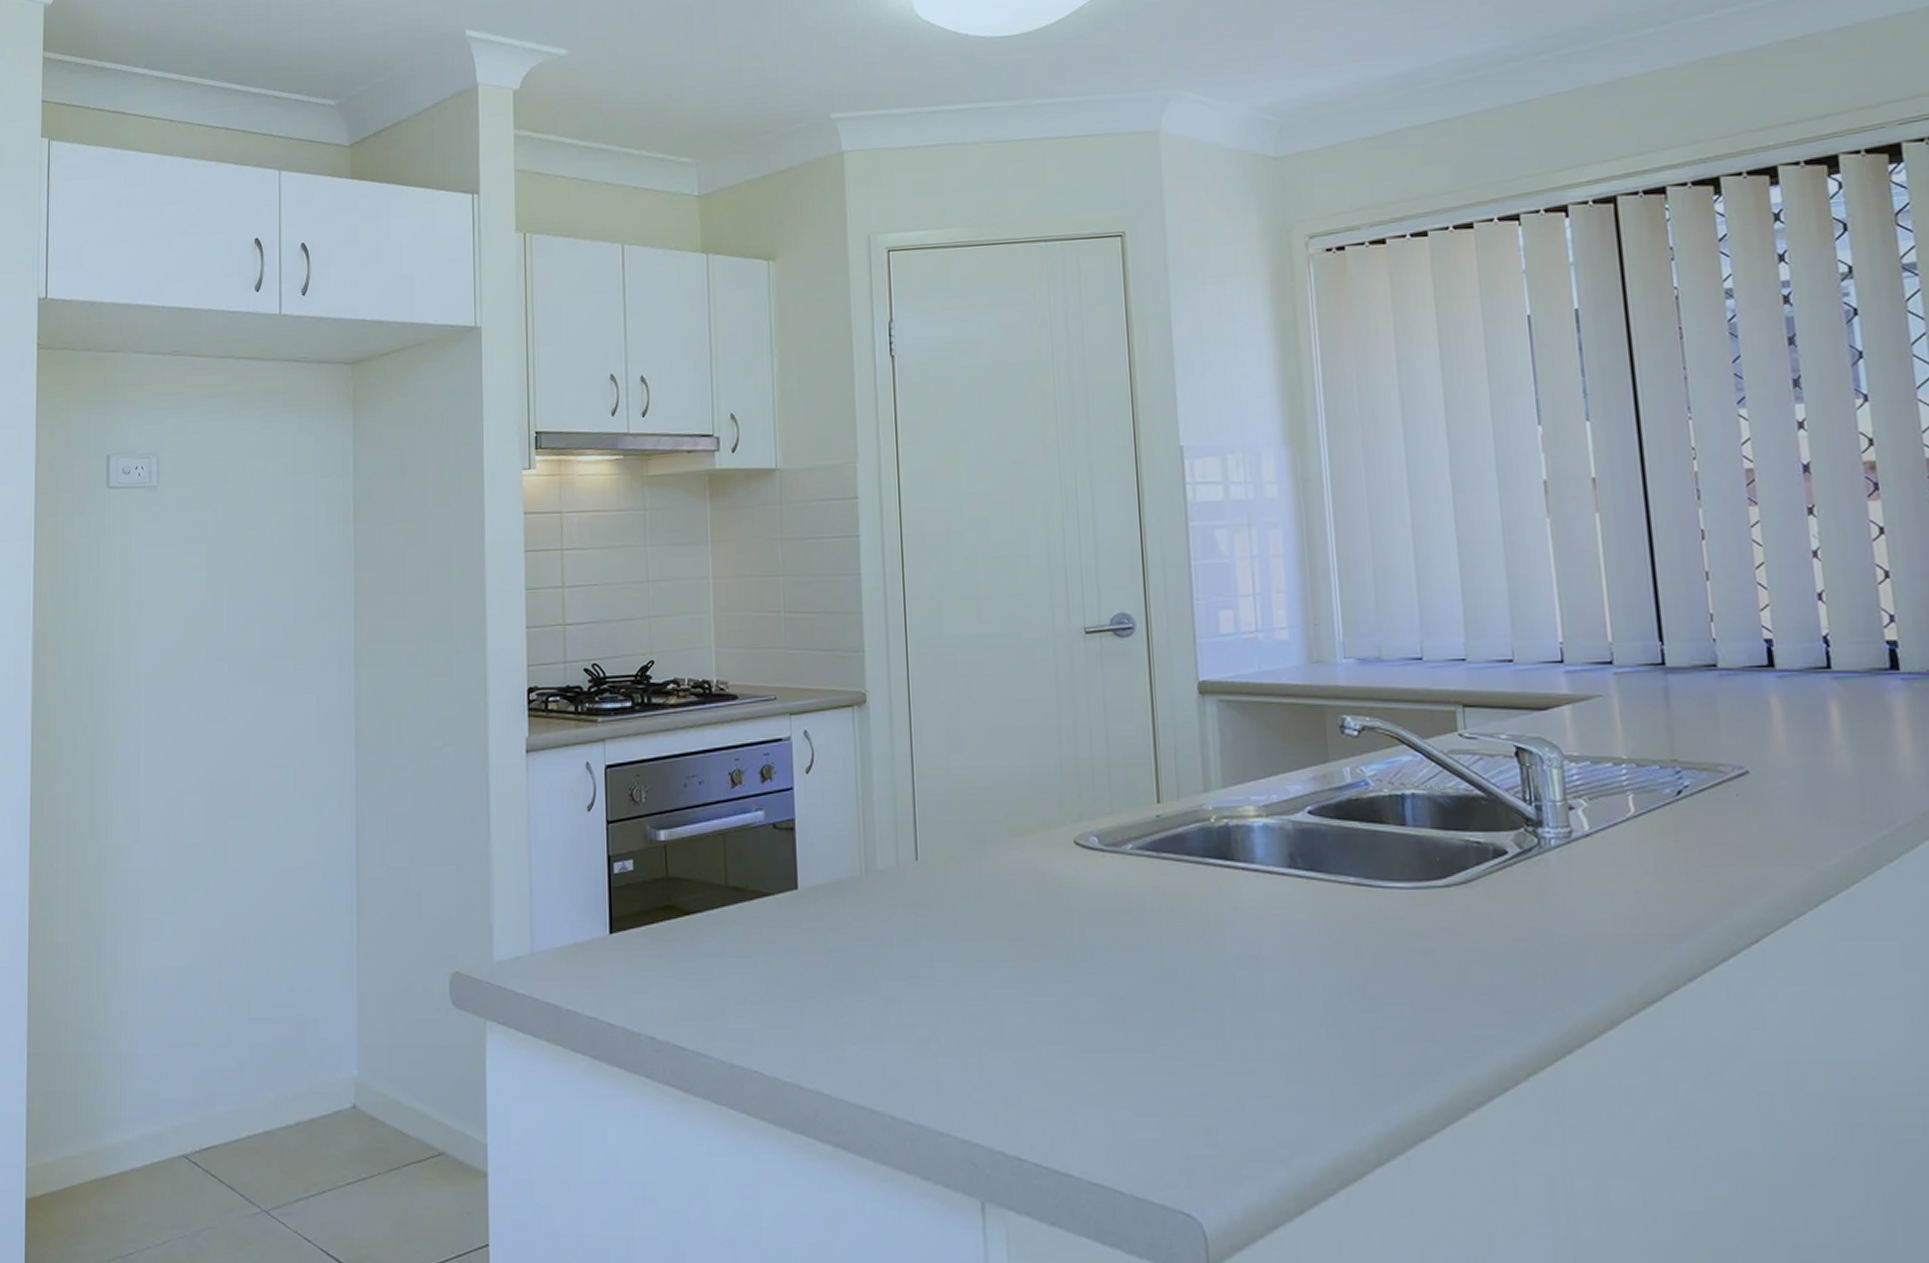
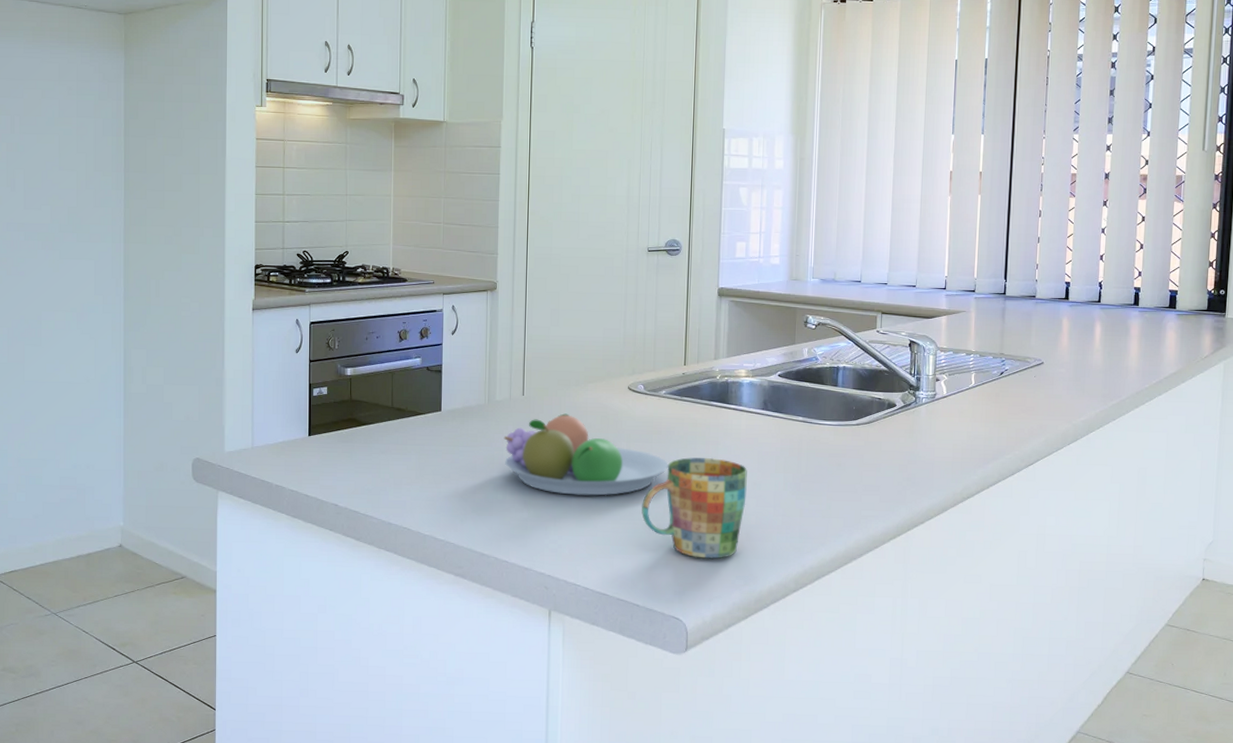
fruit bowl: none [892,885,1149,1014] -> present [503,413,668,496]
mug: none [1112,947,1280,1114] -> present [642,457,747,559]

